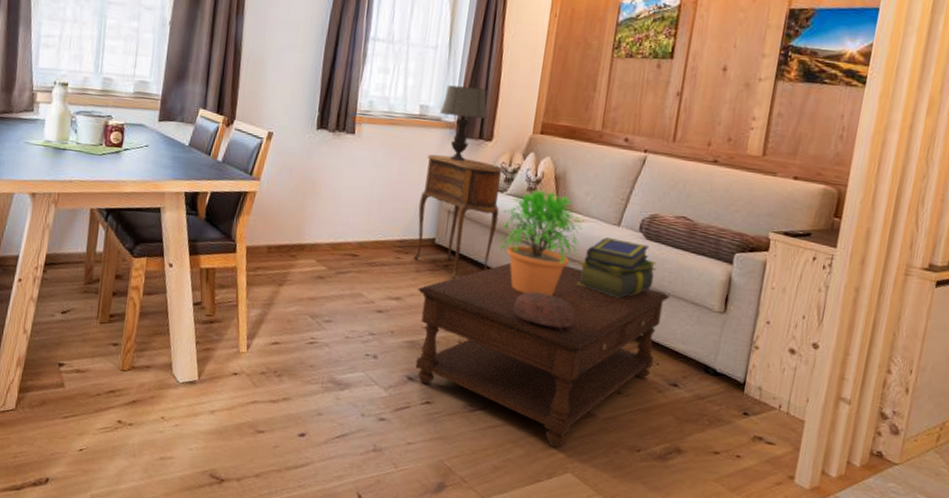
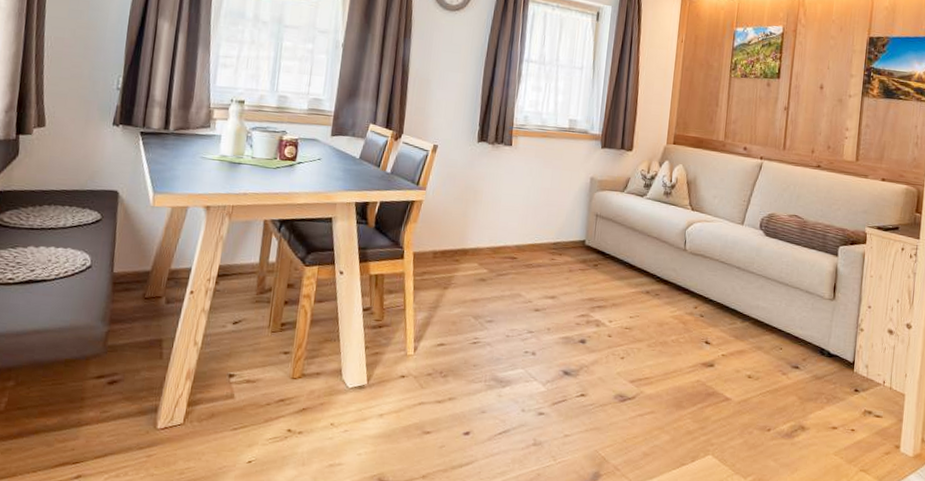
side table: present [413,154,504,280] -> none [566,163,643,278]
coffee table: present [415,262,670,448] -> none [570,260,788,432]
table lamp: present [439,85,488,161] -> none [586,101,628,169]
potted plant: present [498,189,585,296] -> none [640,194,714,290]
decorative bowl: present [513,291,575,331] -> none [655,286,709,322]
stack of books: present [576,237,657,298] -> none [709,235,776,290]

